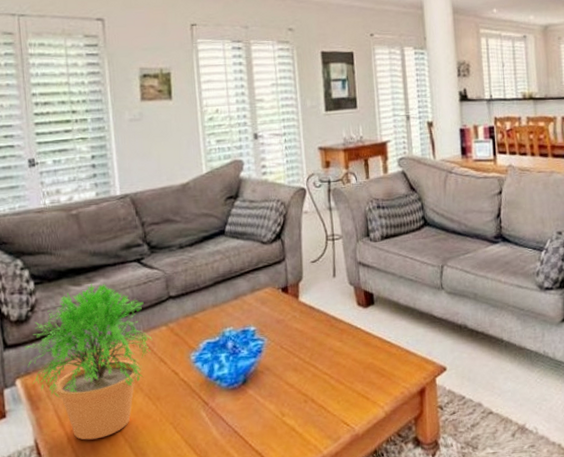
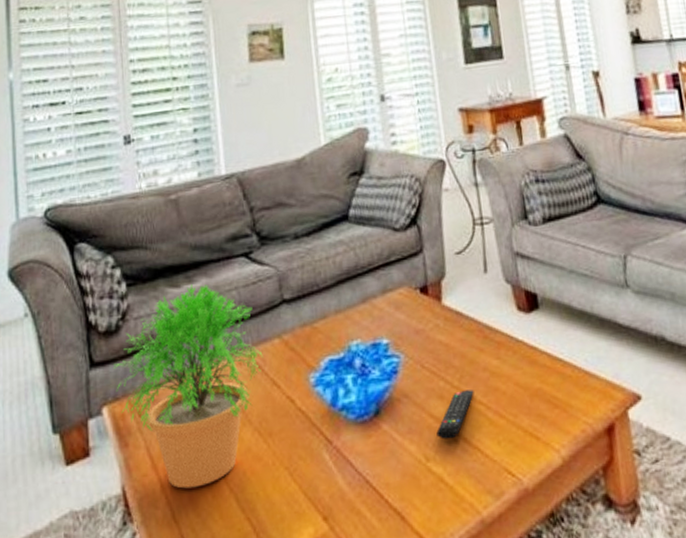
remote control: none [291,364,321,400] -> present [436,389,474,439]

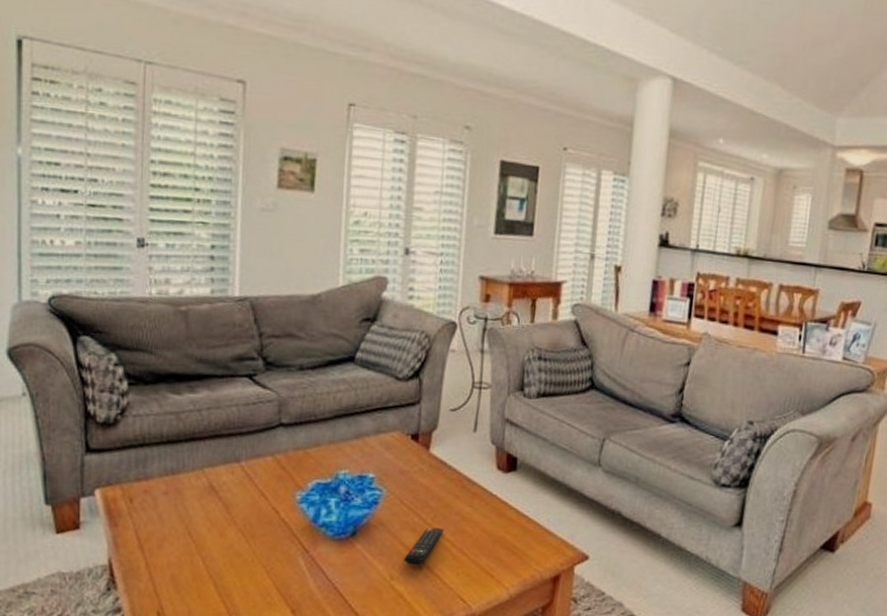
potted plant: present [113,285,263,489] -> none [109,394,255,570]

